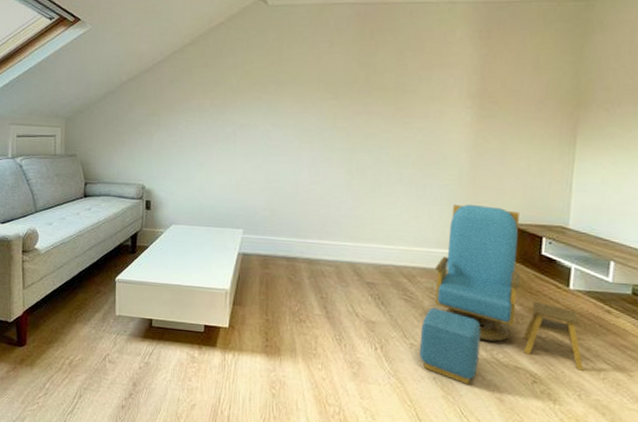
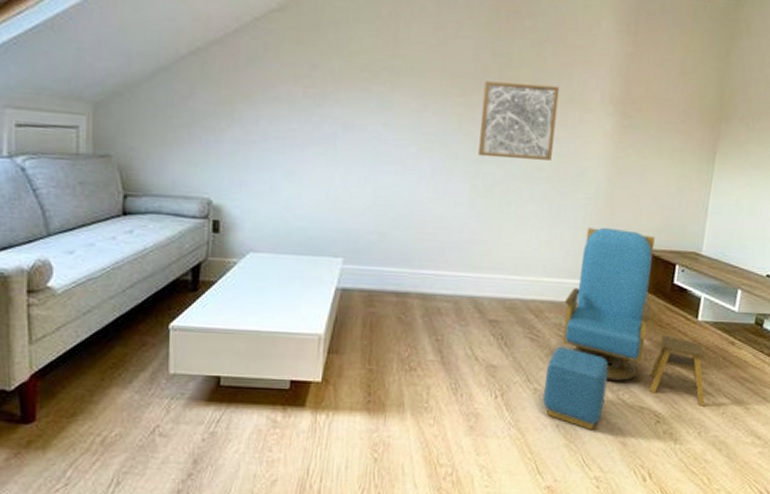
wall art: none [351,86,421,148] -> present [478,81,560,160]

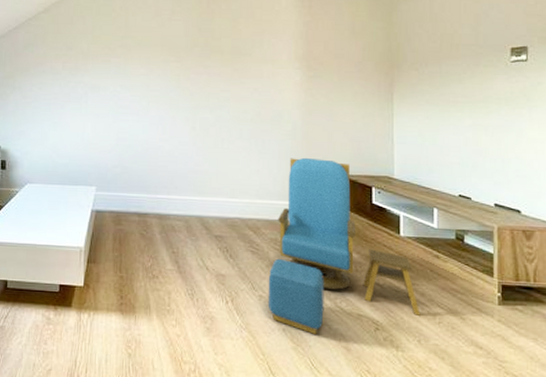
wall art: present [478,81,560,160] -> none [194,49,254,106]

